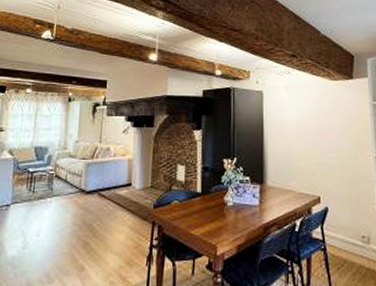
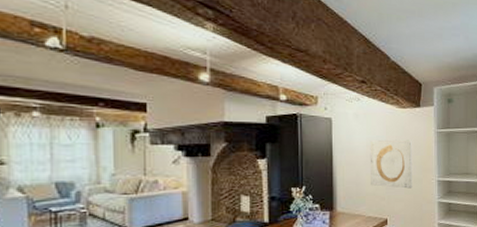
wall art: none [301,112,347,165] -> present [370,139,413,189]

